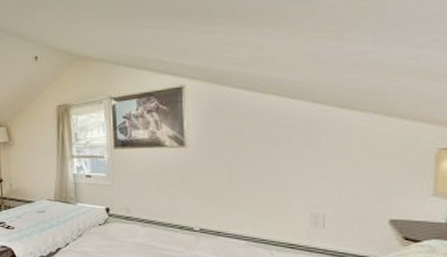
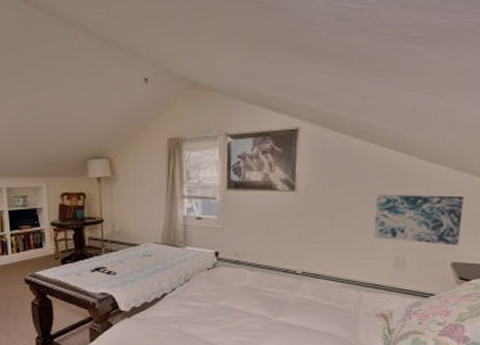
wall art: none [280,142,396,200] -> present [373,195,464,245]

